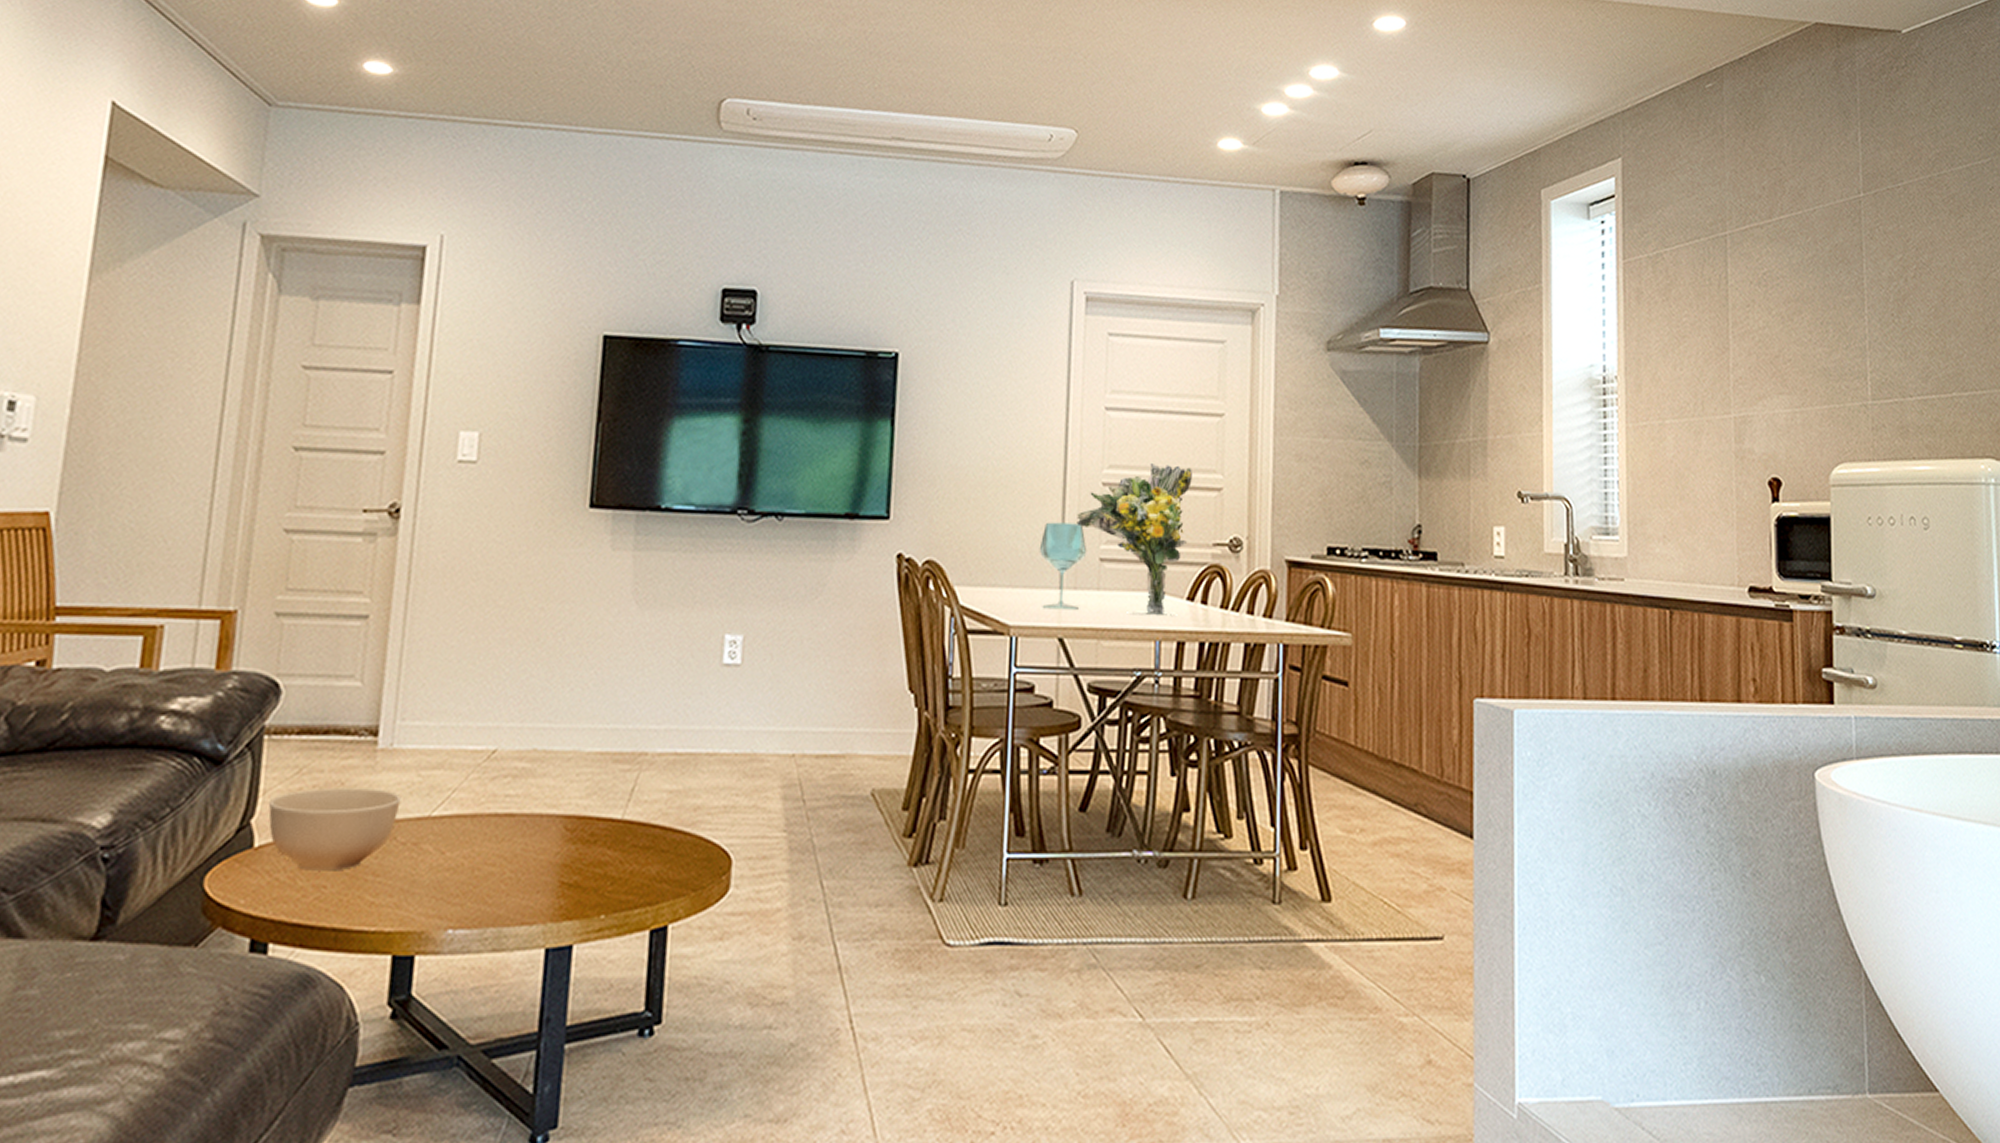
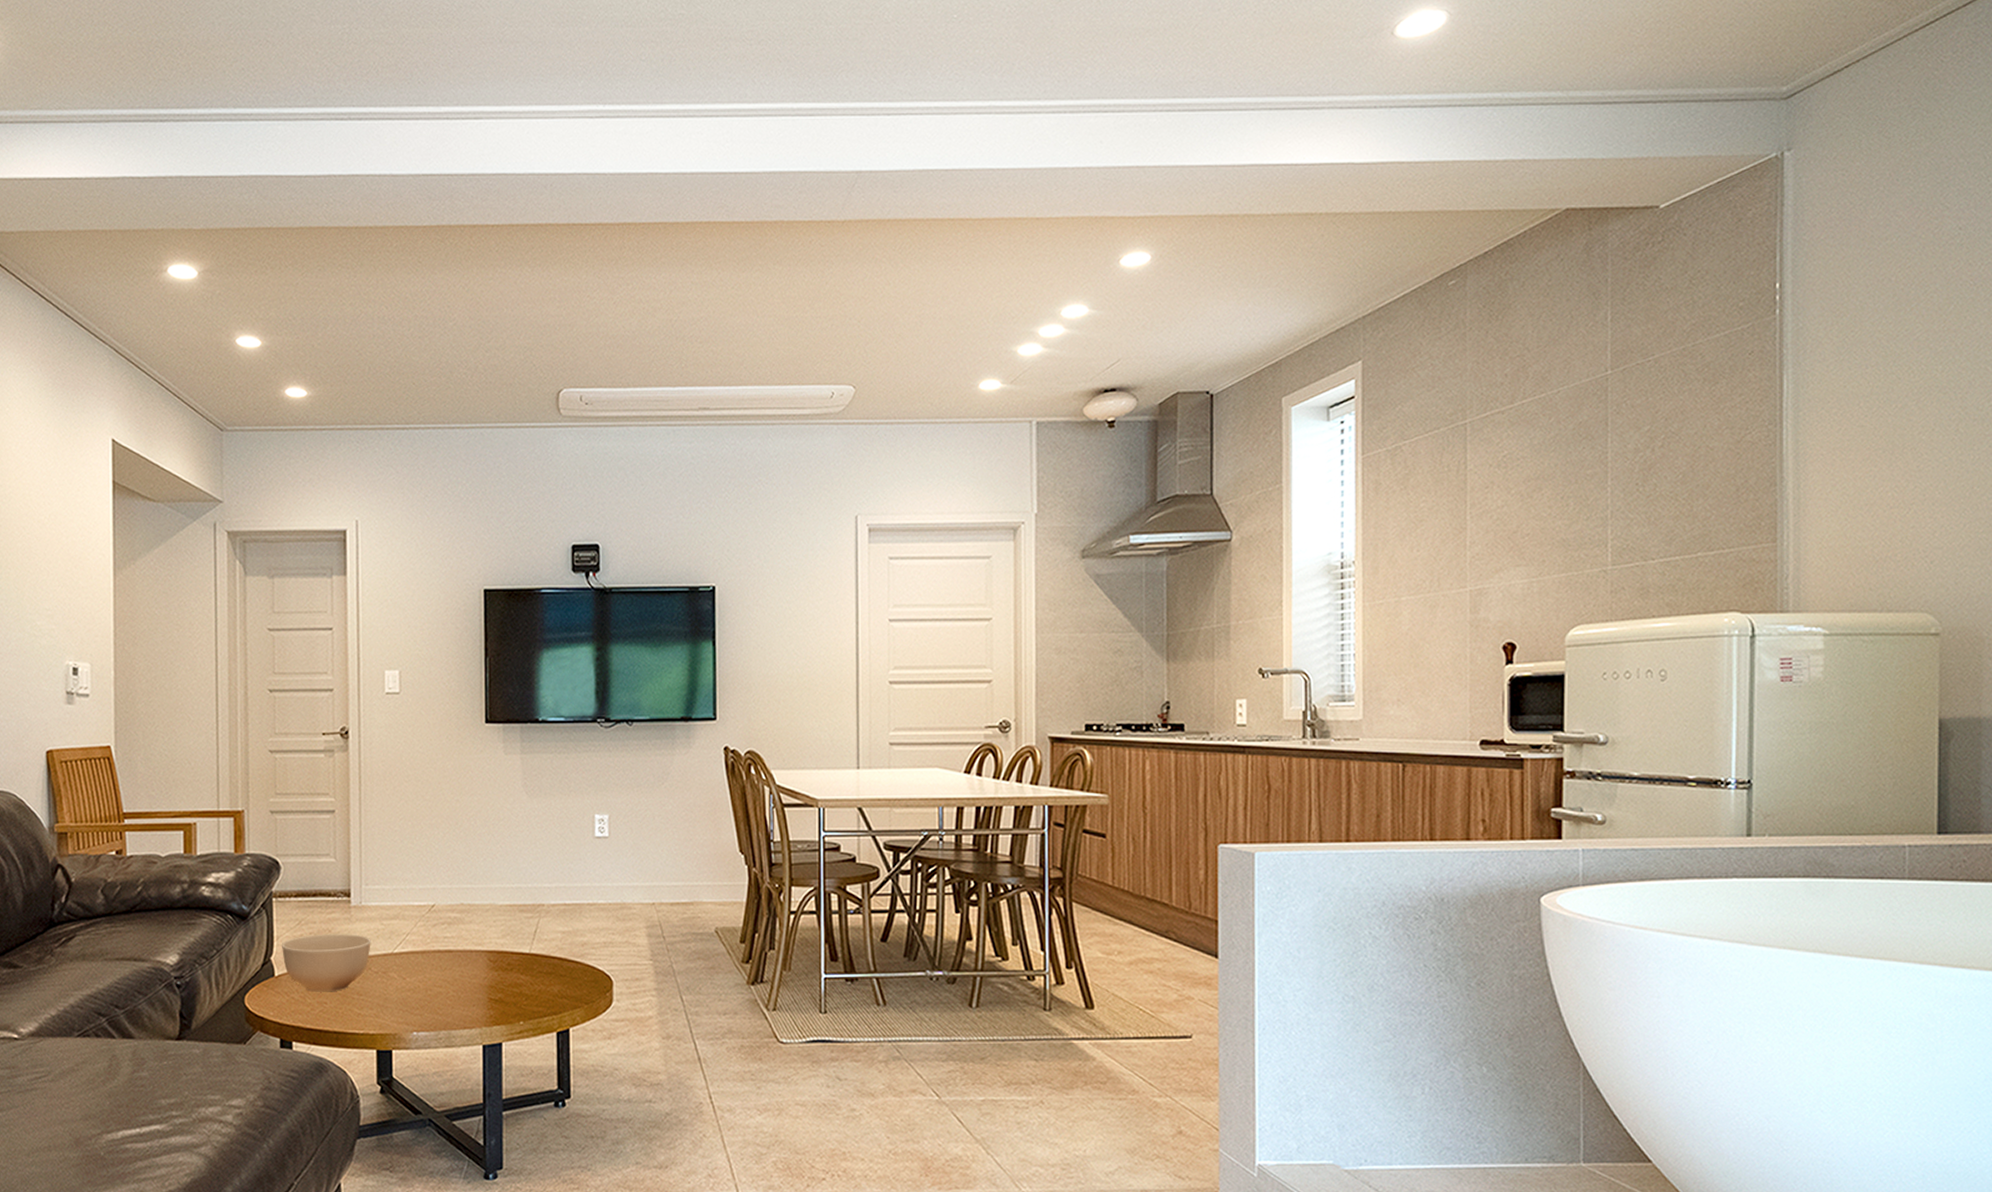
wine glass: present [1039,522,1087,611] -> none [838,715,879,785]
bouquet: present [1076,462,1192,617] -> none [869,662,965,787]

